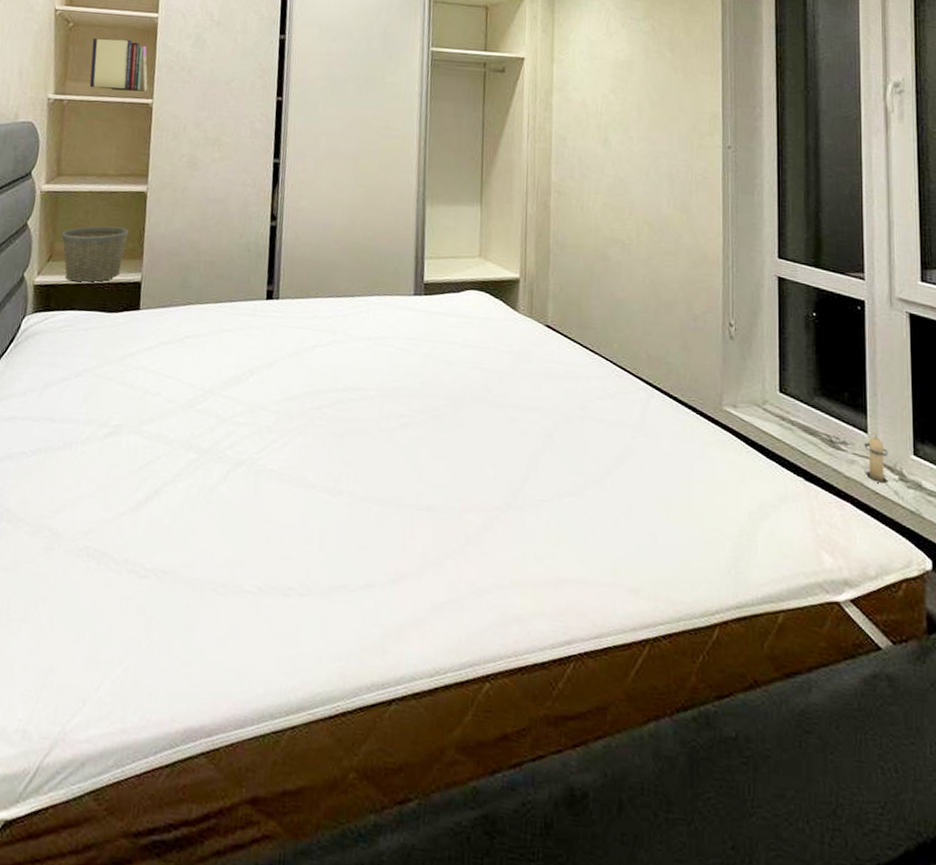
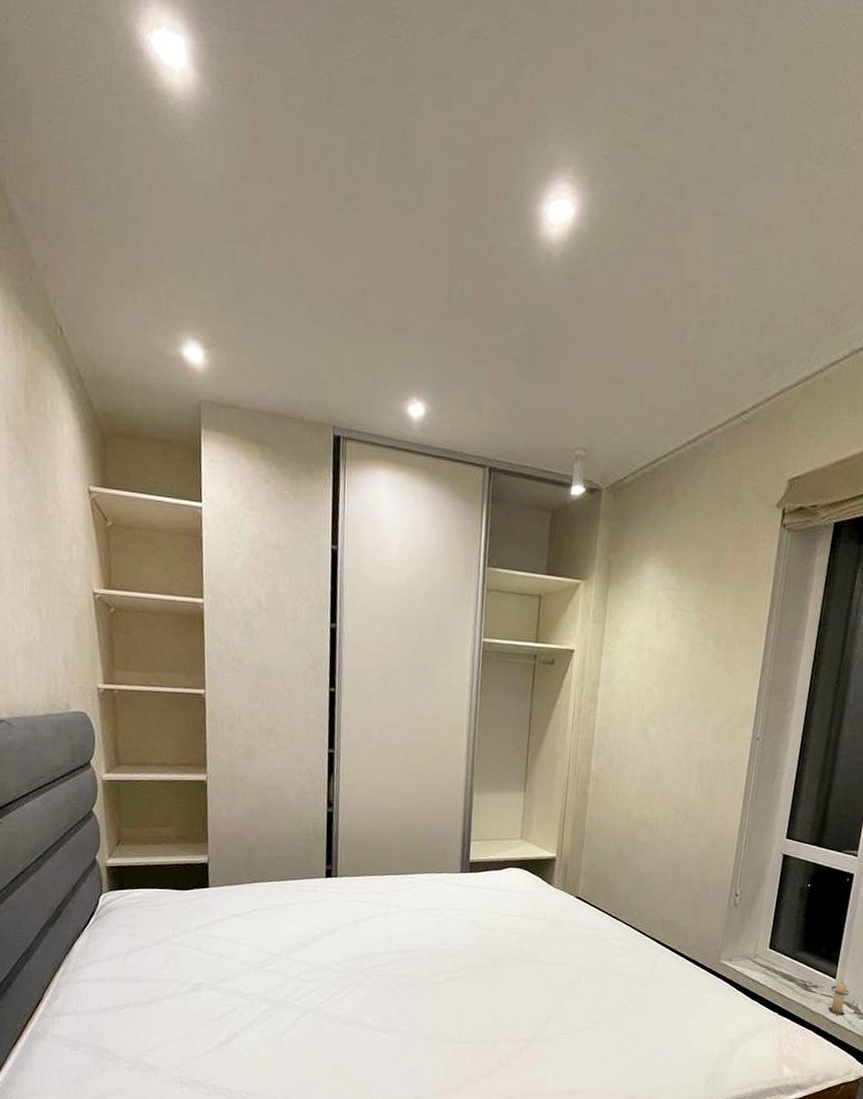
basket: present [61,226,129,283] -> none [127,812,192,864]
books: present [89,38,148,92] -> none [137,624,199,682]

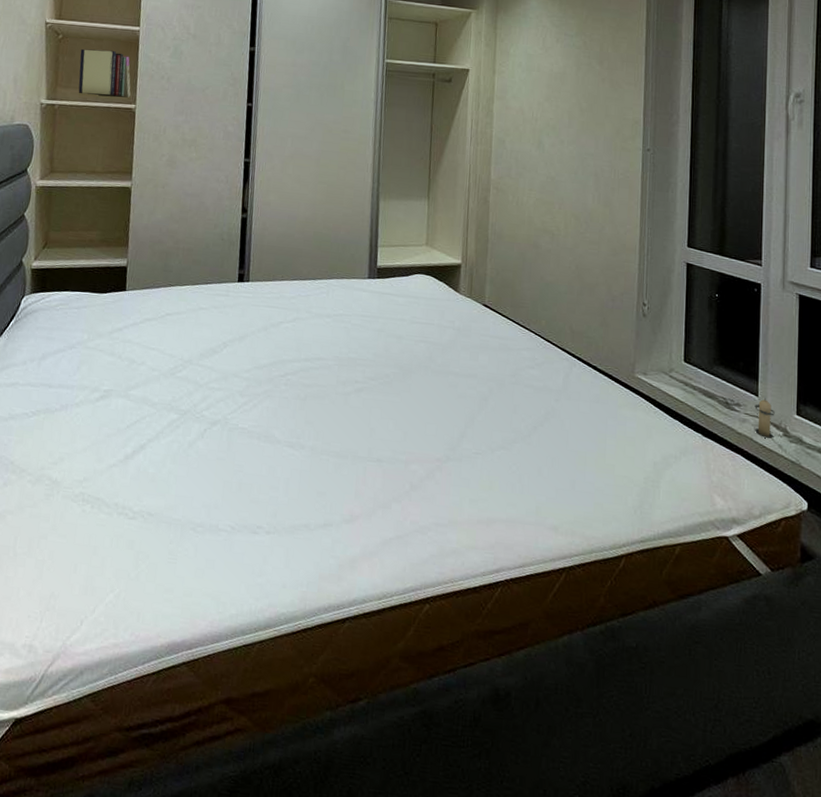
books: none [137,624,199,682] -> present [78,48,131,98]

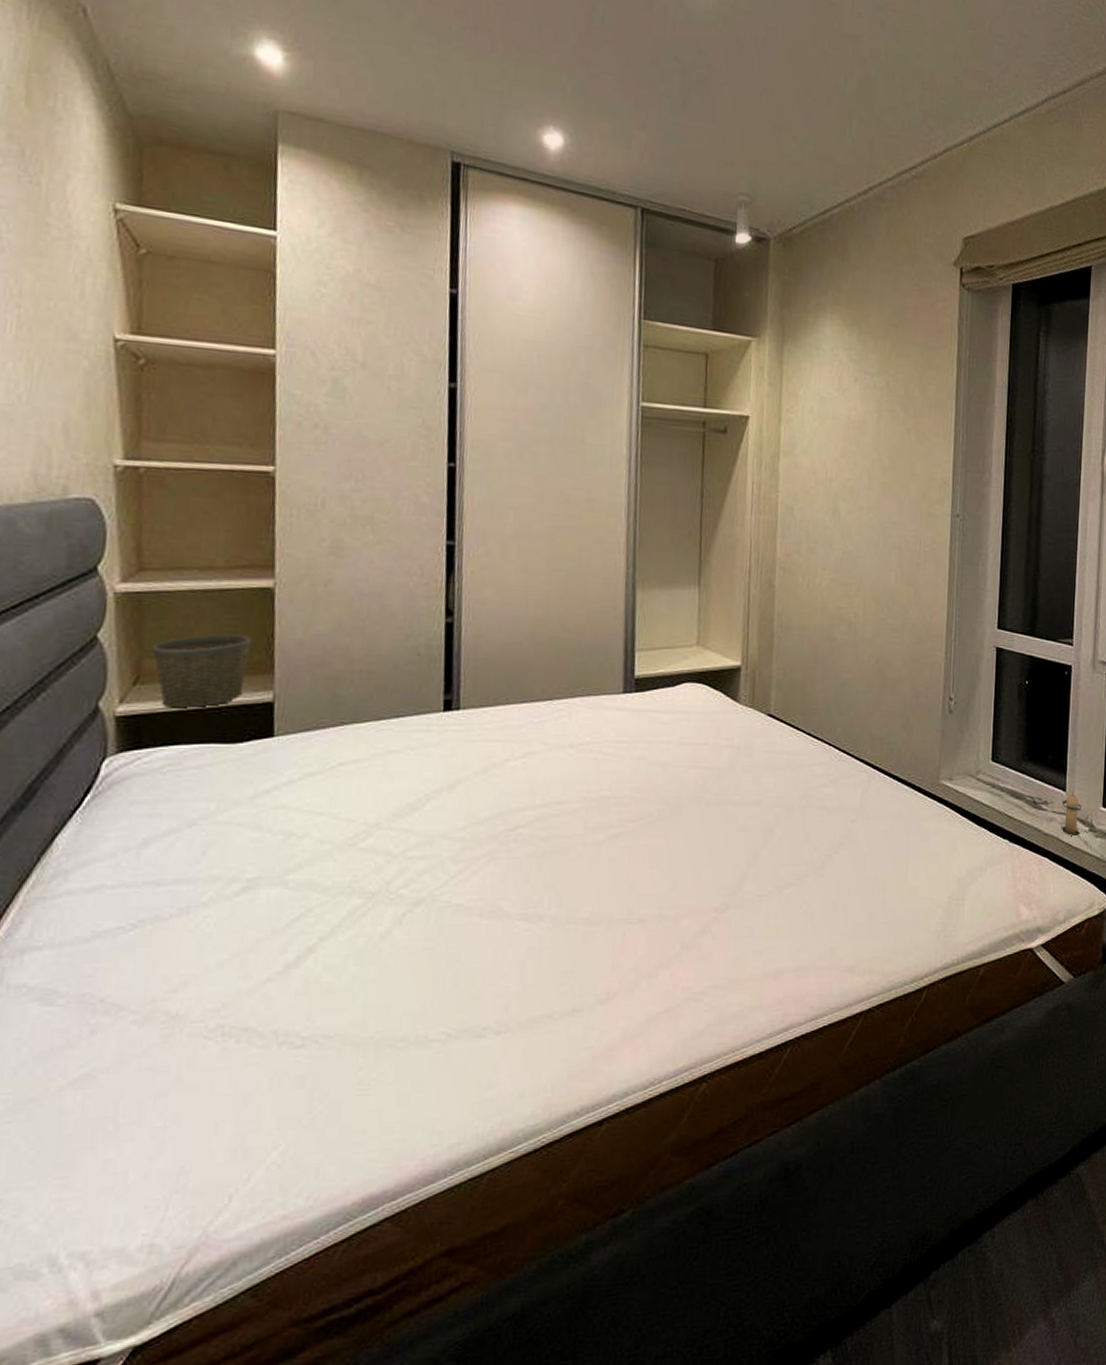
basket: none [54,217,116,267] -> present [150,634,252,709]
books: present [78,48,131,98] -> none [177,381,266,457]

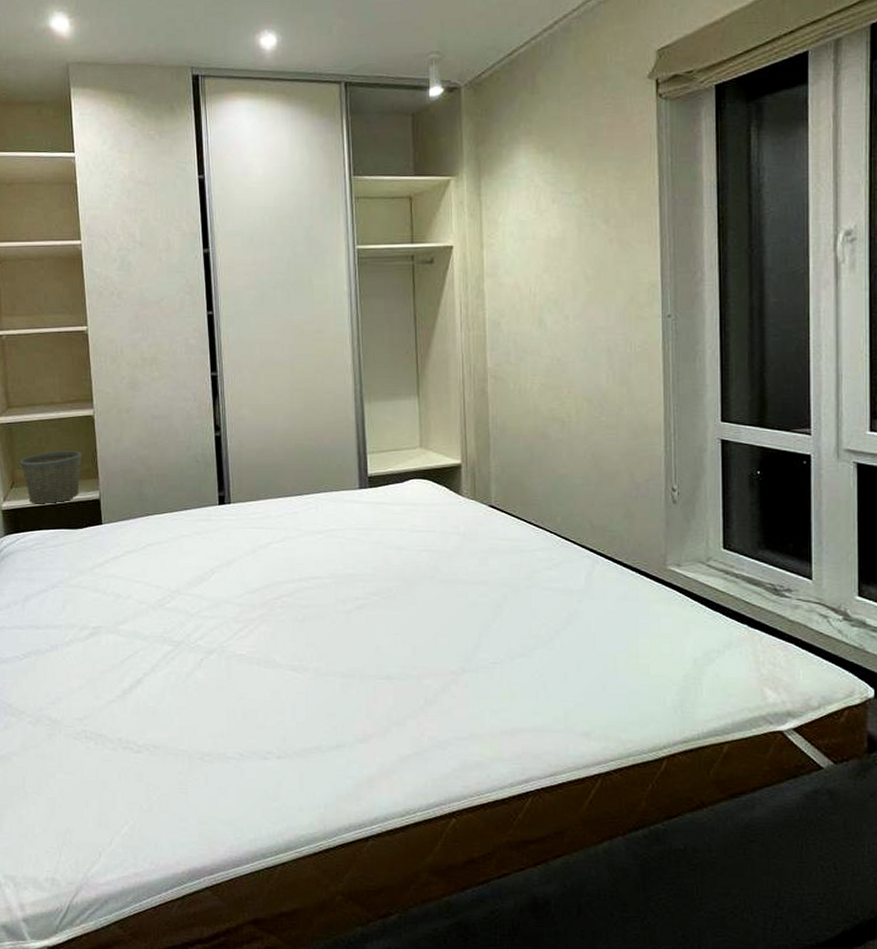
candle: present [1061,792,1082,837] -> none [808,581,833,625]

